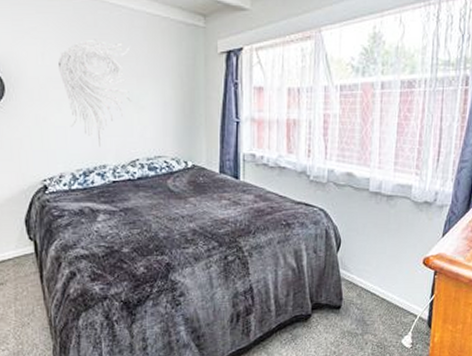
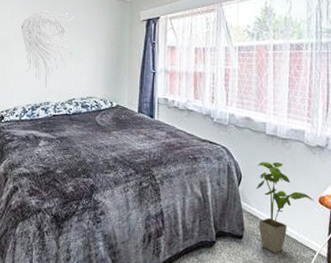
house plant: none [356,223,417,321] -> present [255,162,313,253]

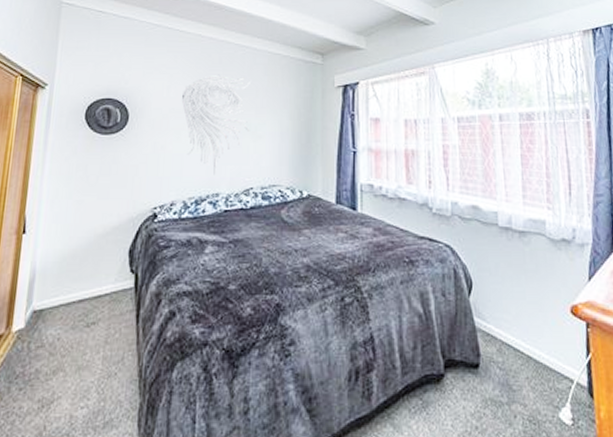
house plant: present [255,162,313,253] -> none [490,263,564,386]

